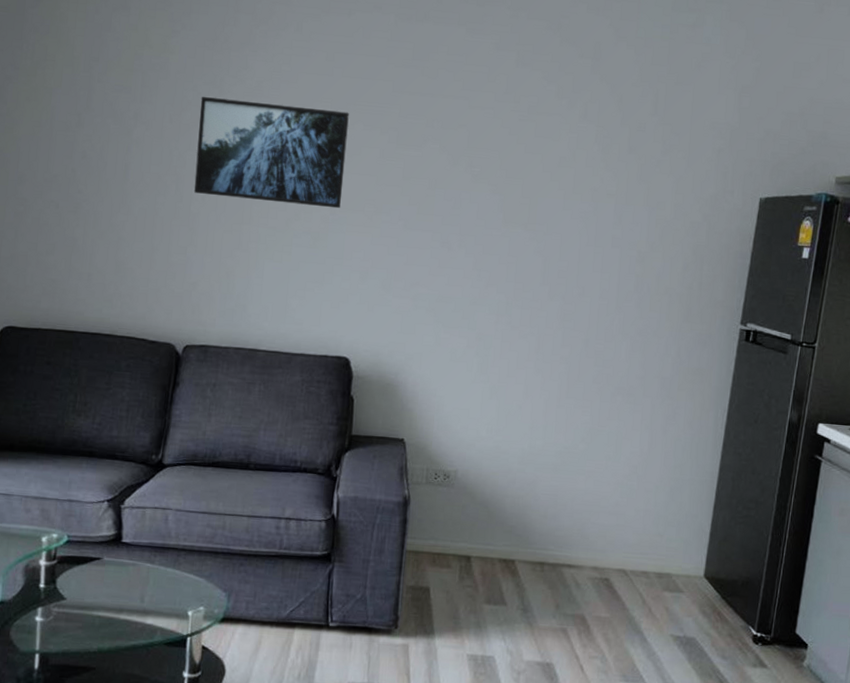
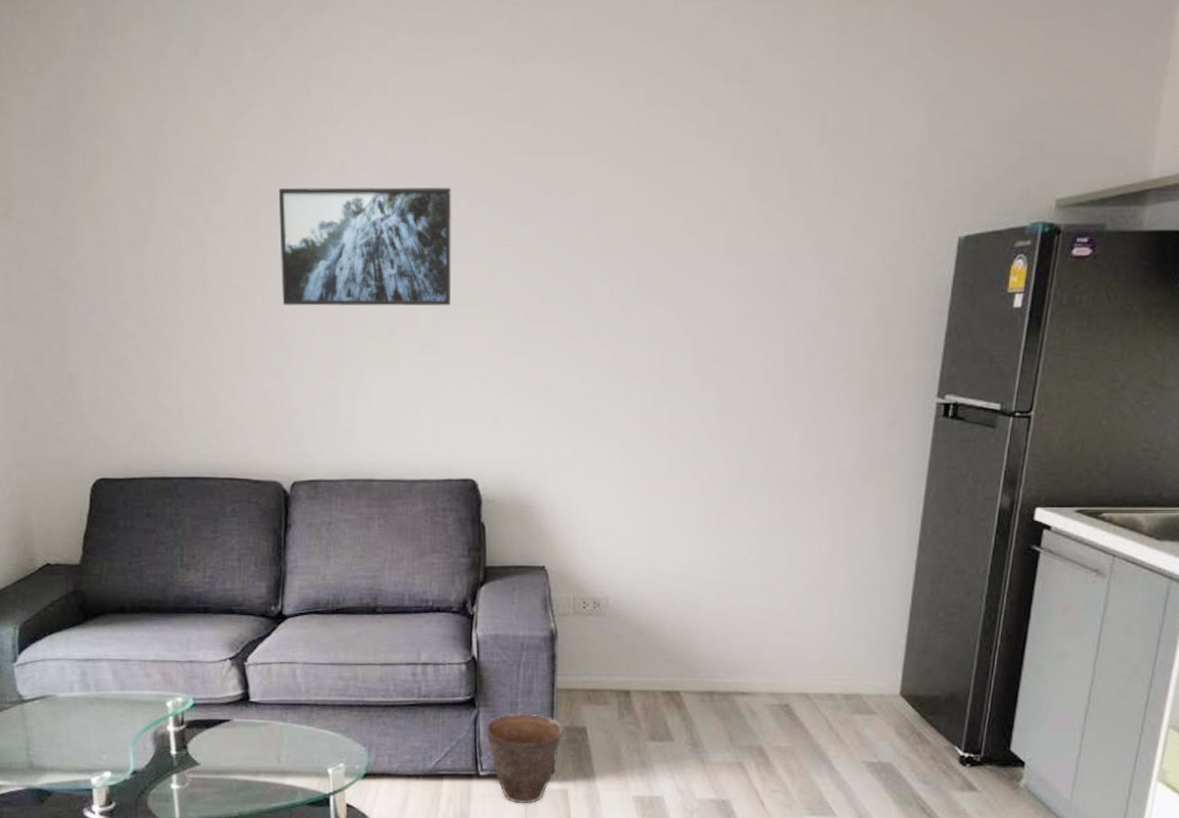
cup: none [337,570,409,657] -> present [485,713,563,804]

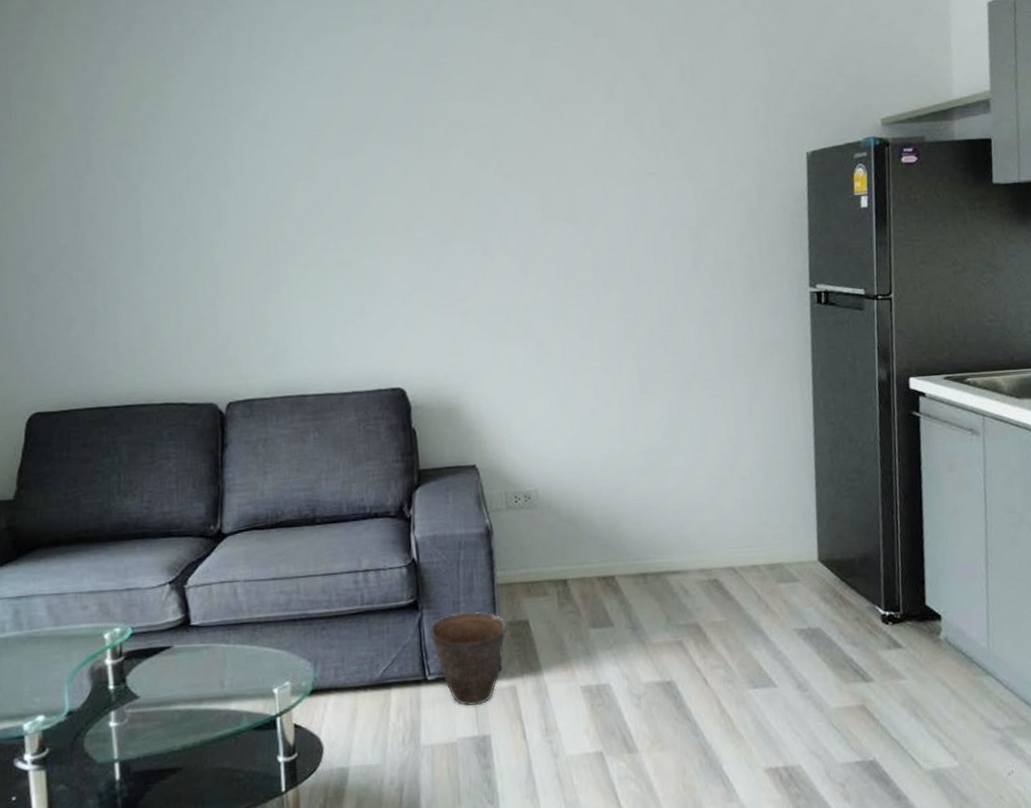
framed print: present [278,187,452,306] -> none [206,131,371,241]

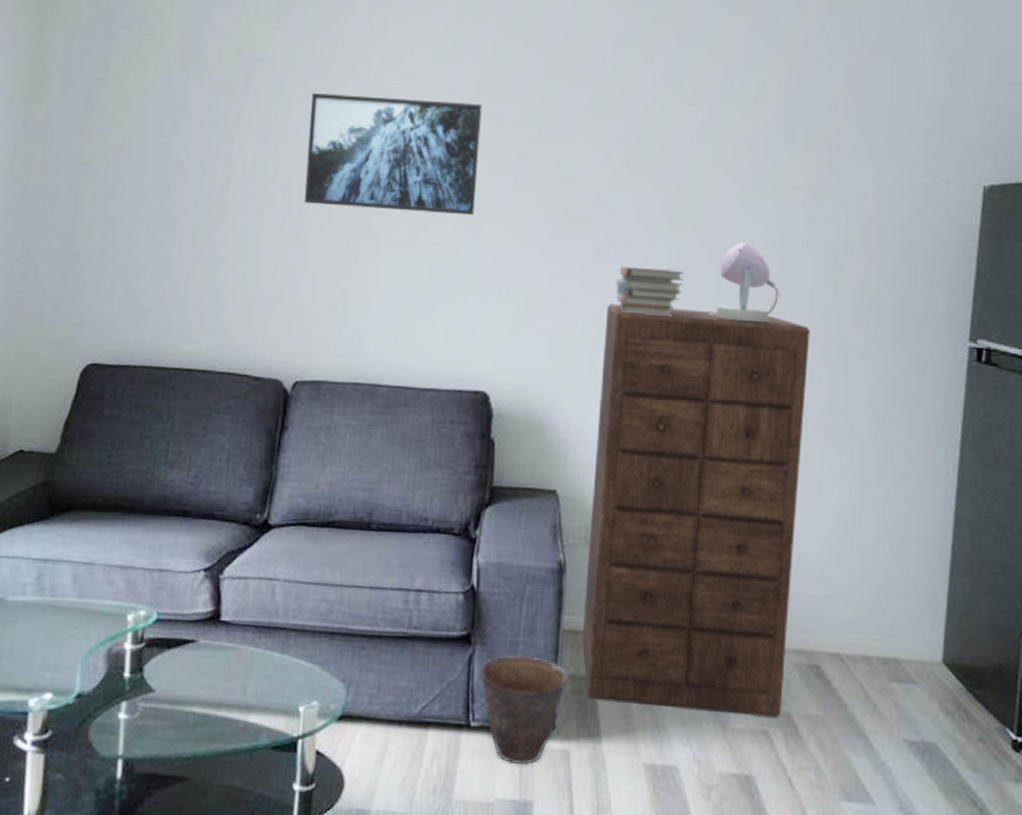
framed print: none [206,131,371,241] -> present [303,93,482,216]
dresser: none [499,287,691,640] -> present [582,304,810,718]
book stack: none [504,257,563,302] -> present [616,266,684,316]
table lamp: none [588,225,647,296] -> present [709,241,779,323]

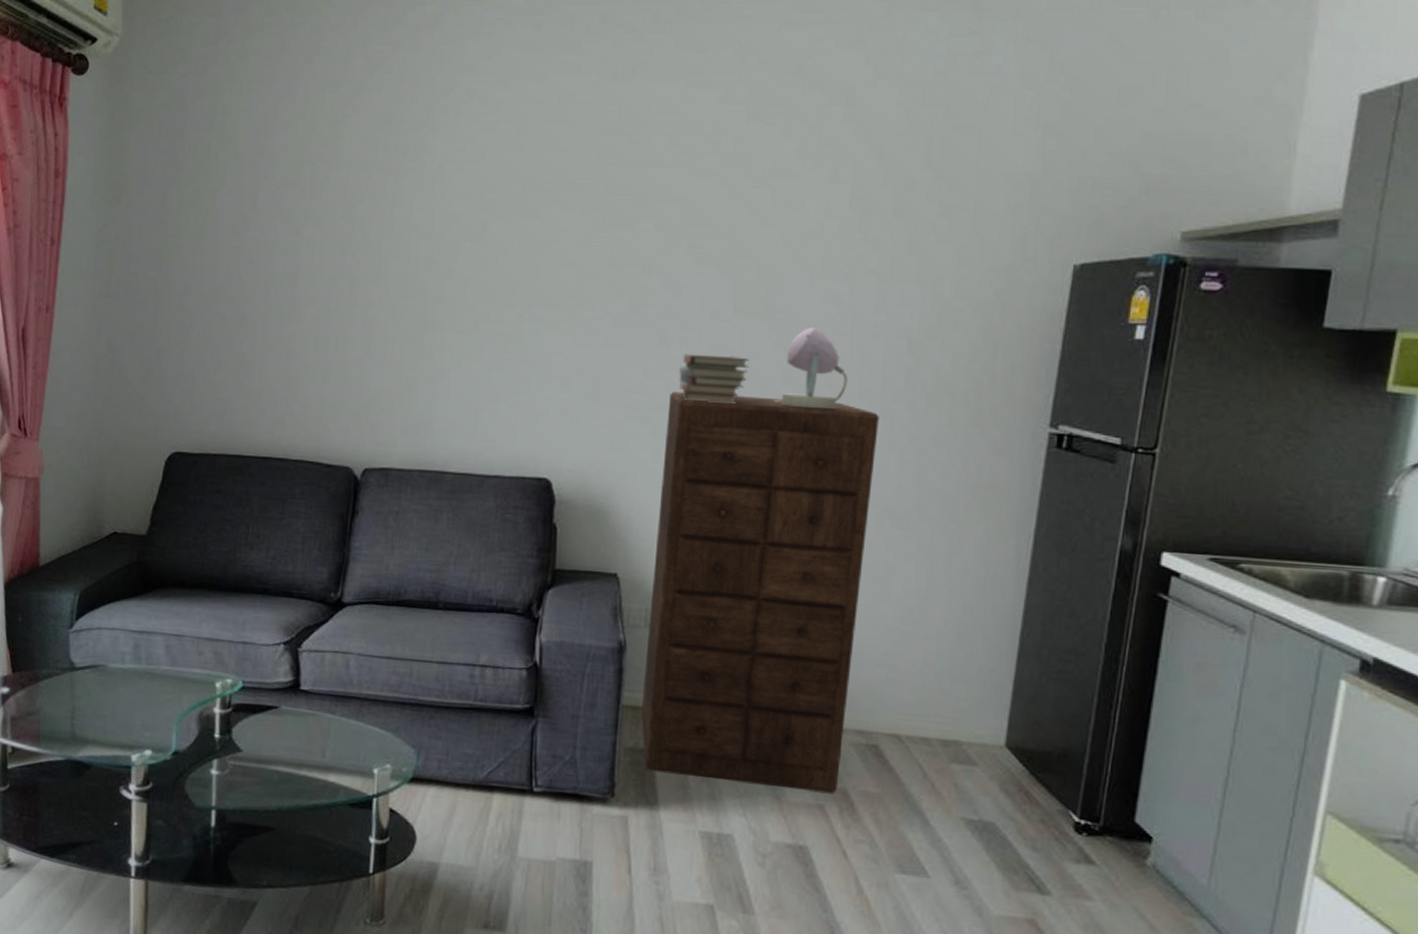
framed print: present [303,93,482,216] -> none [369,186,545,306]
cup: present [480,654,567,766] -> none [542,727,627,829]

